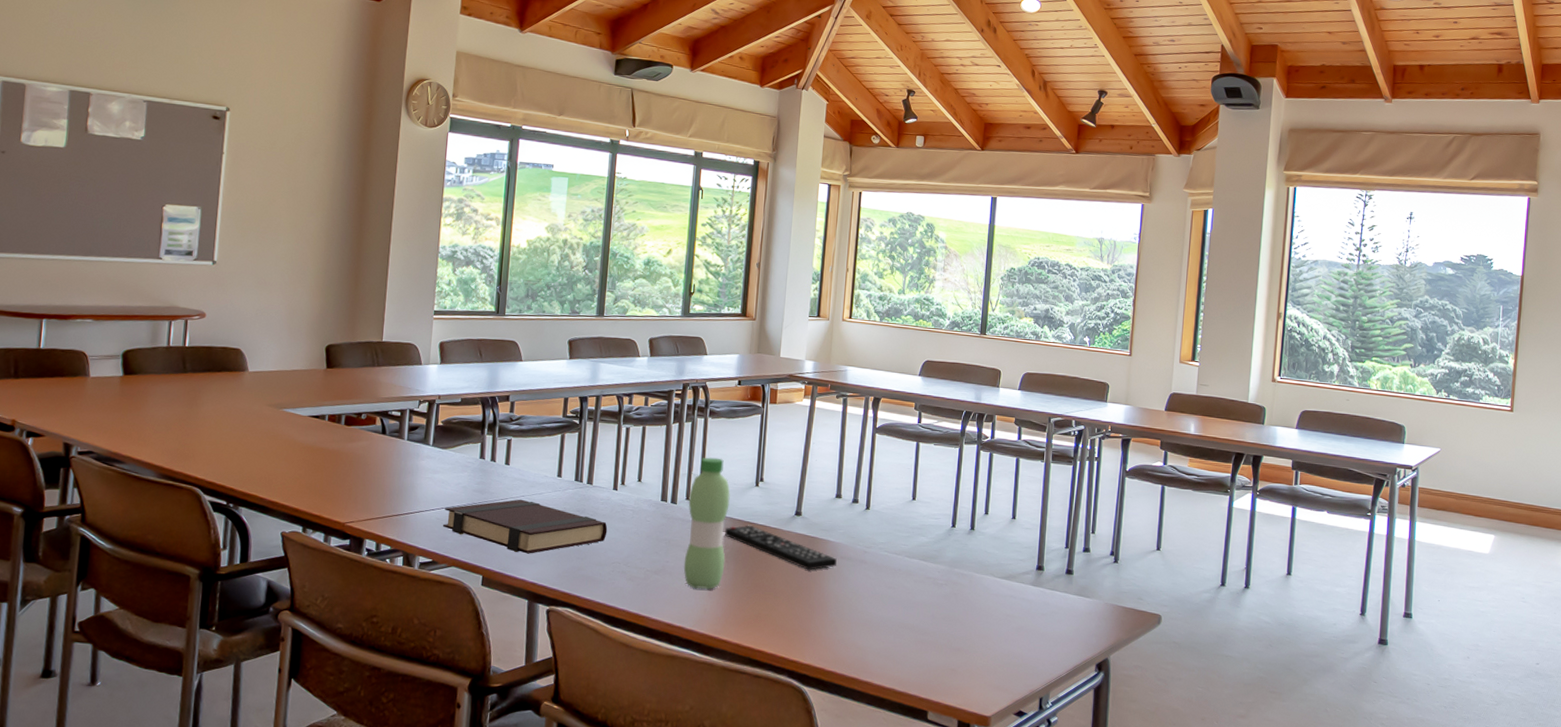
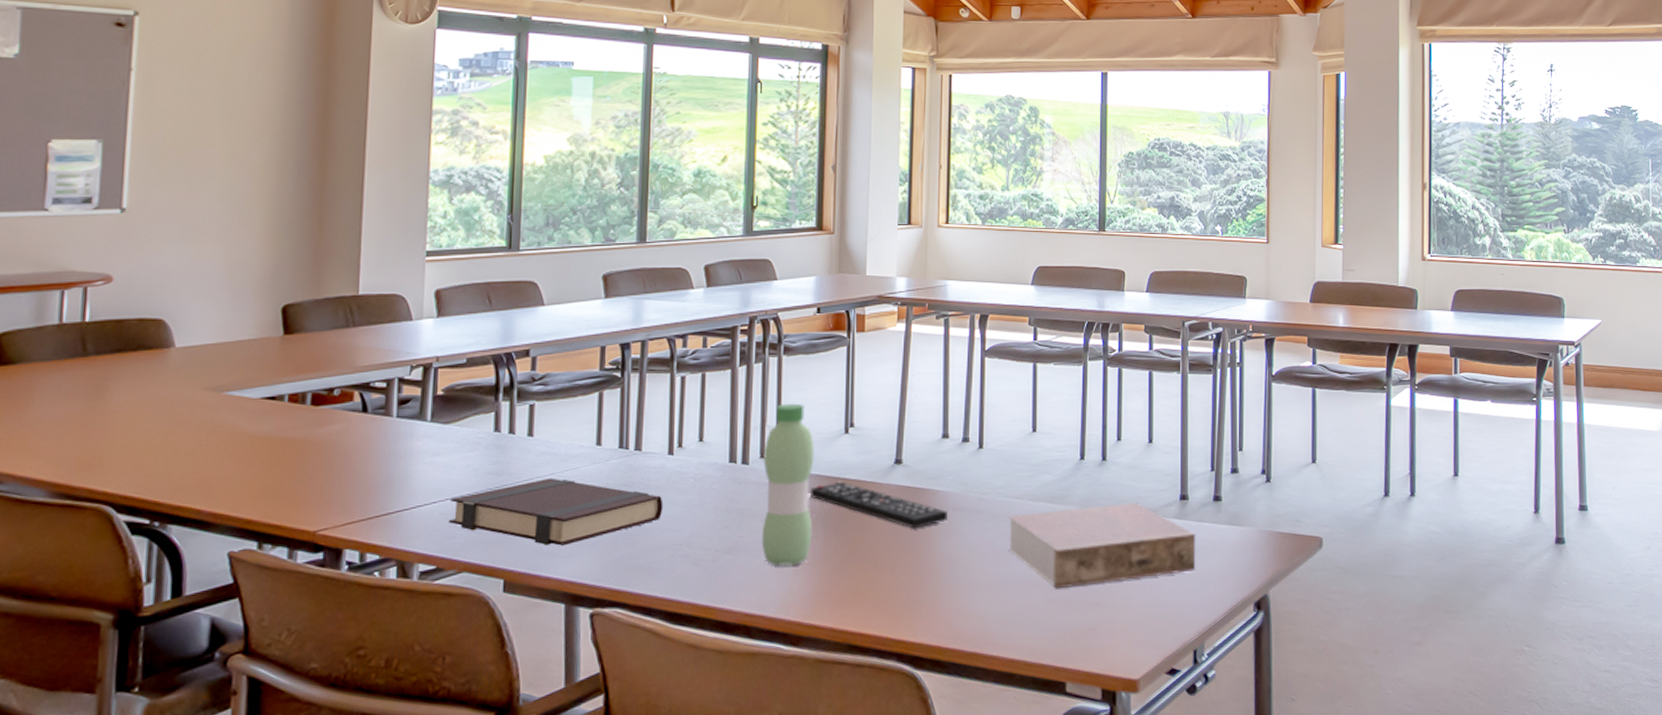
book: none [886,567,1048,633] -> present [1008,503,1196,589]

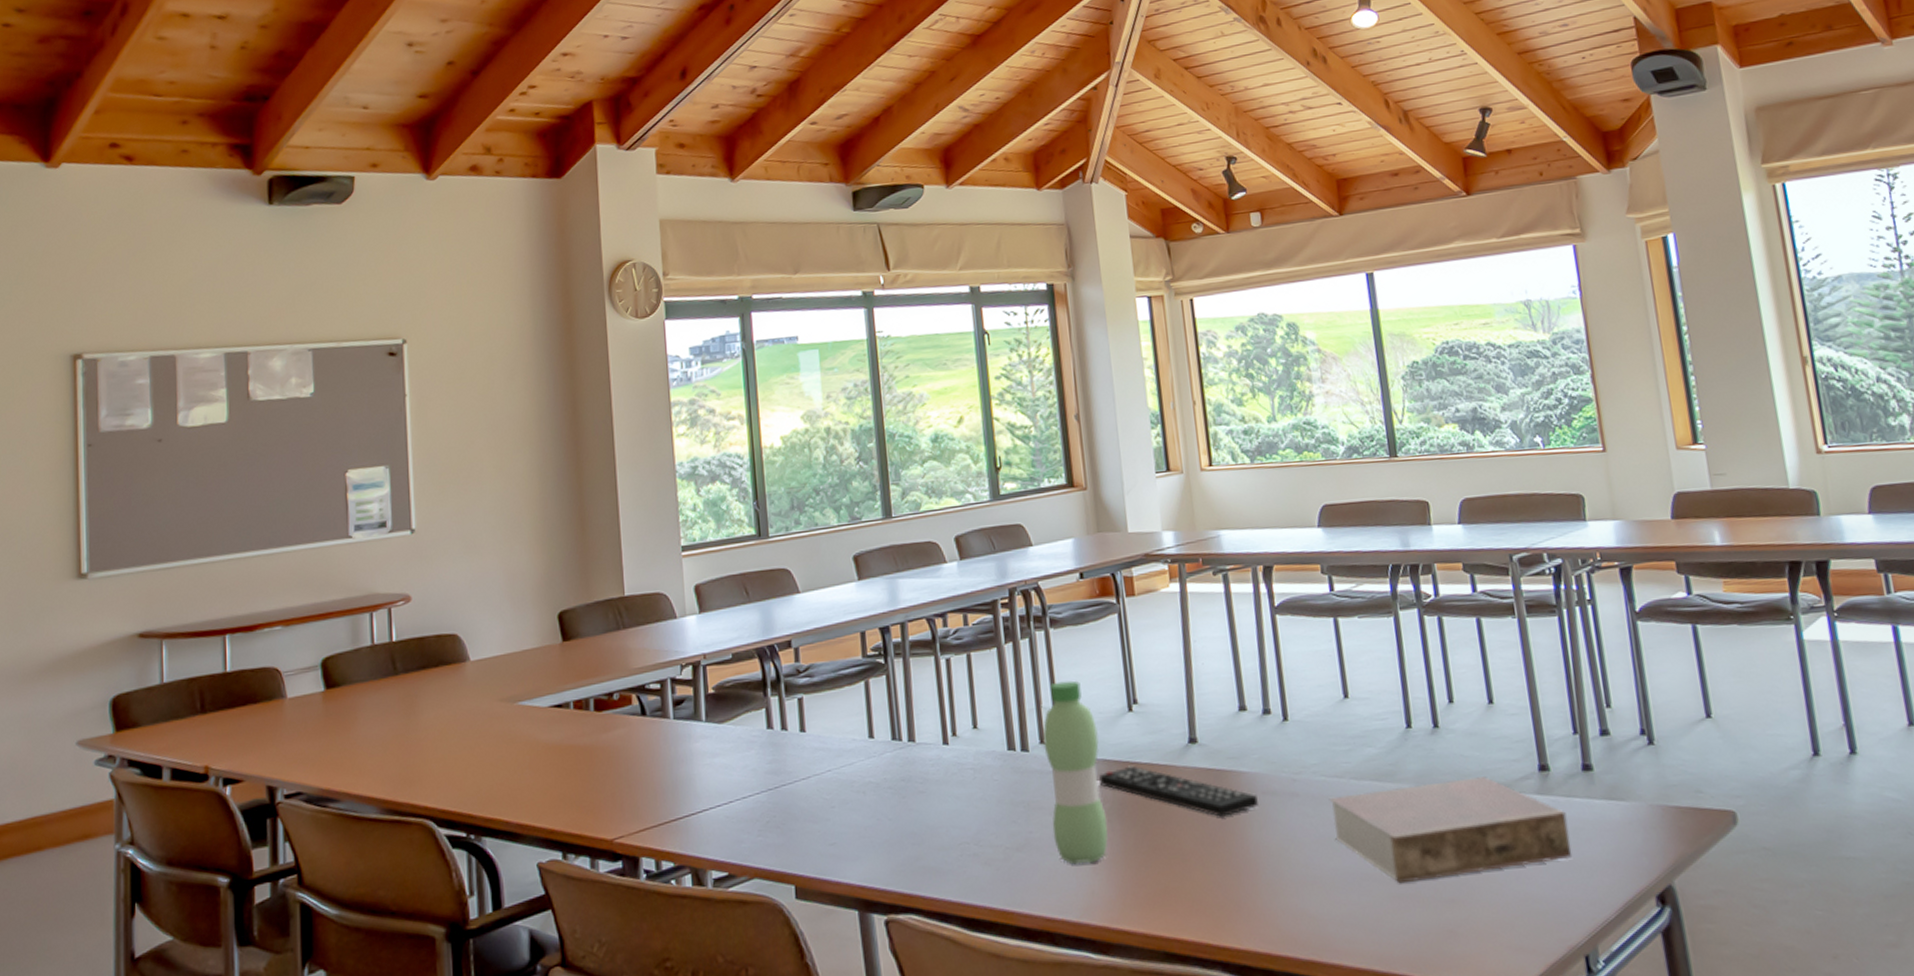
book: present [448,478,664,546] -> none [733,775,946,848]

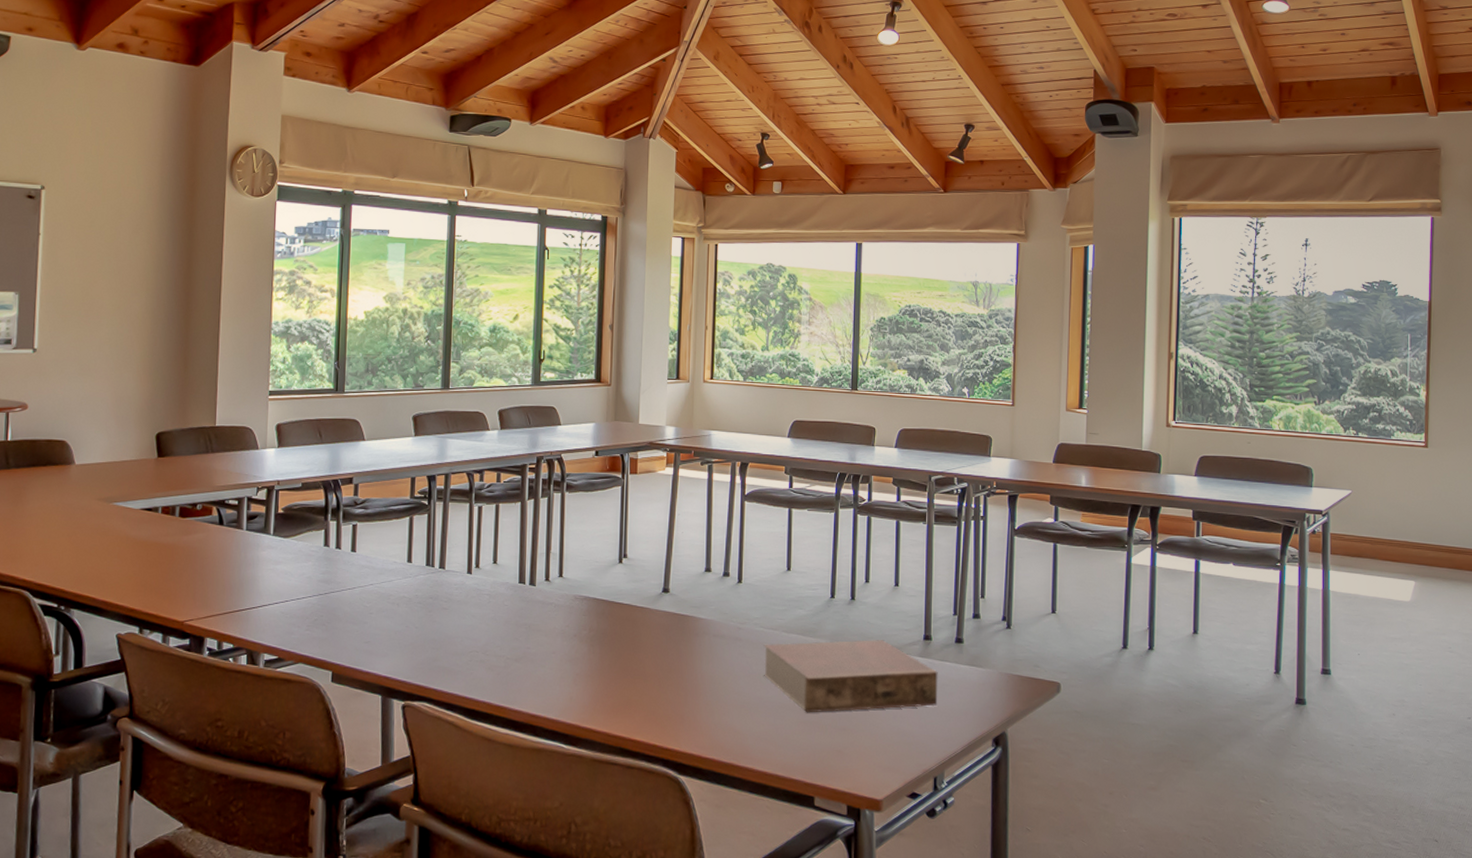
water bottle: present [1043,680,1109,865] -> none [546,534,592,676]
remote control: present [1099,765,1258,817] -> none [589,605,709,651]

